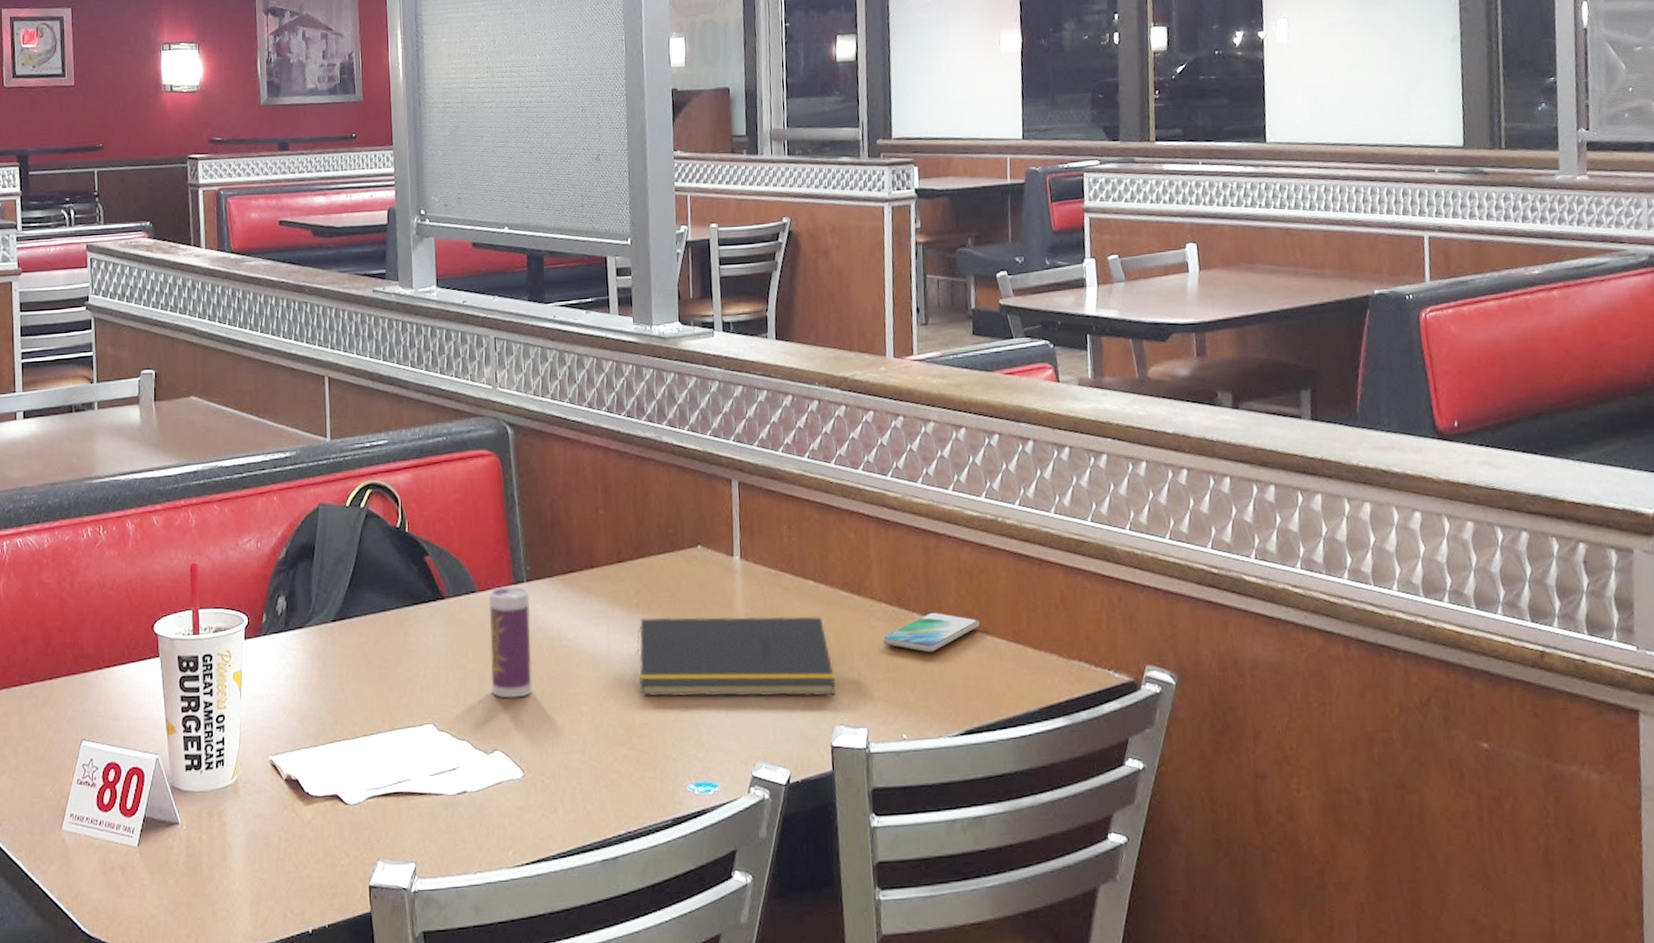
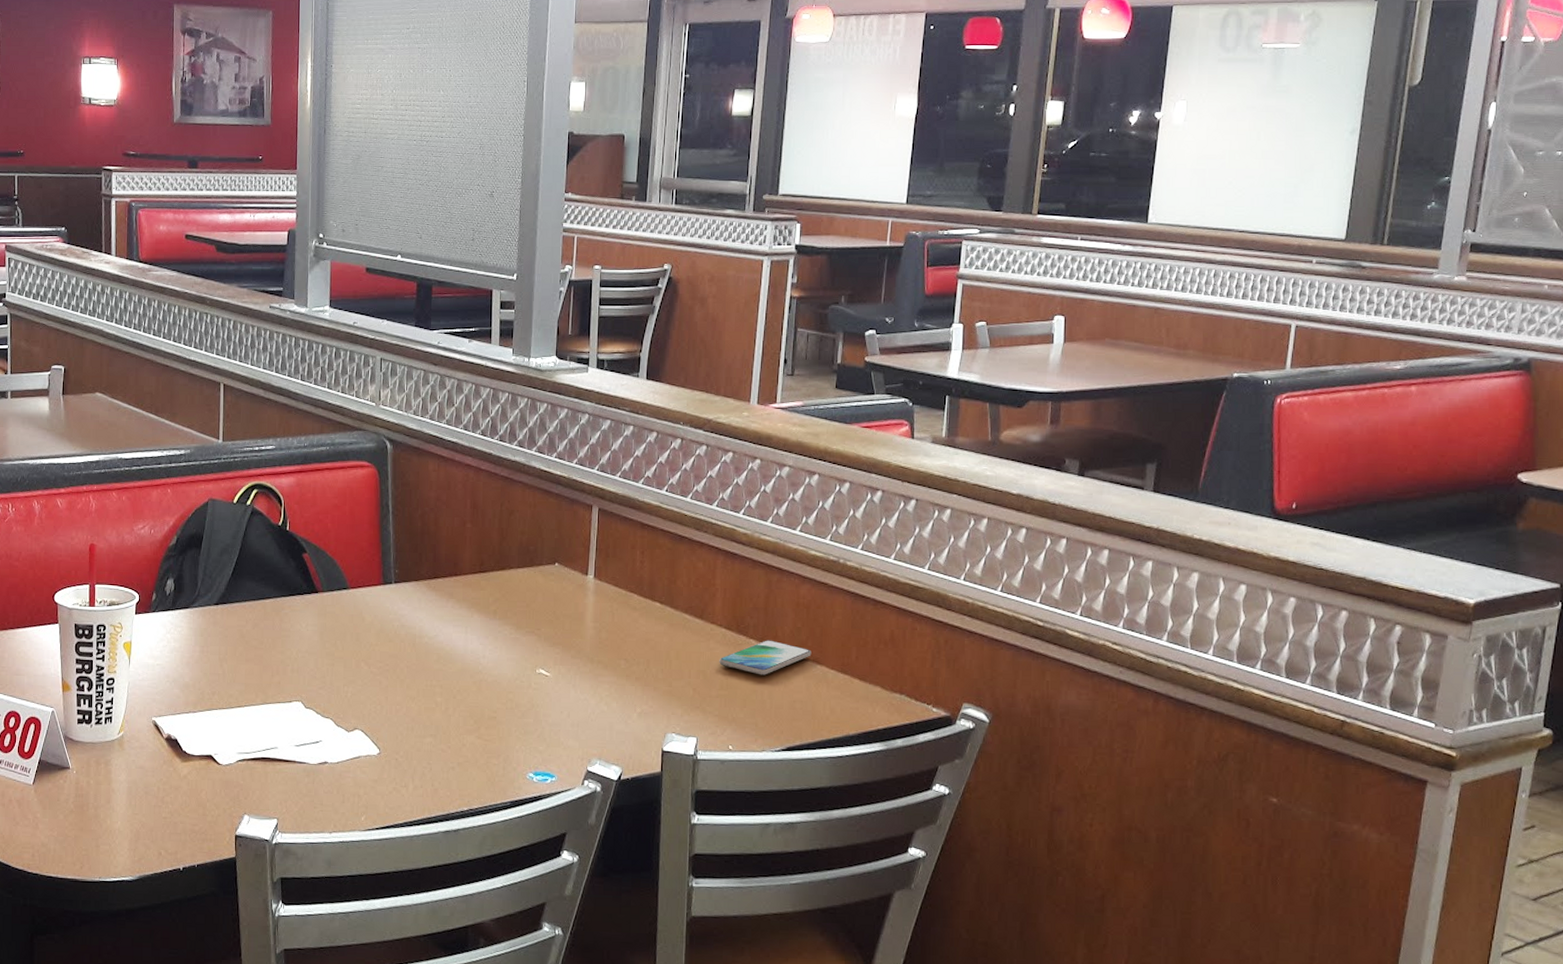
beverage can: present [488,586,532,698] -> none [356,586,397,685]
notepad: present [636,616,837,697] -> none [490,624,672,707]

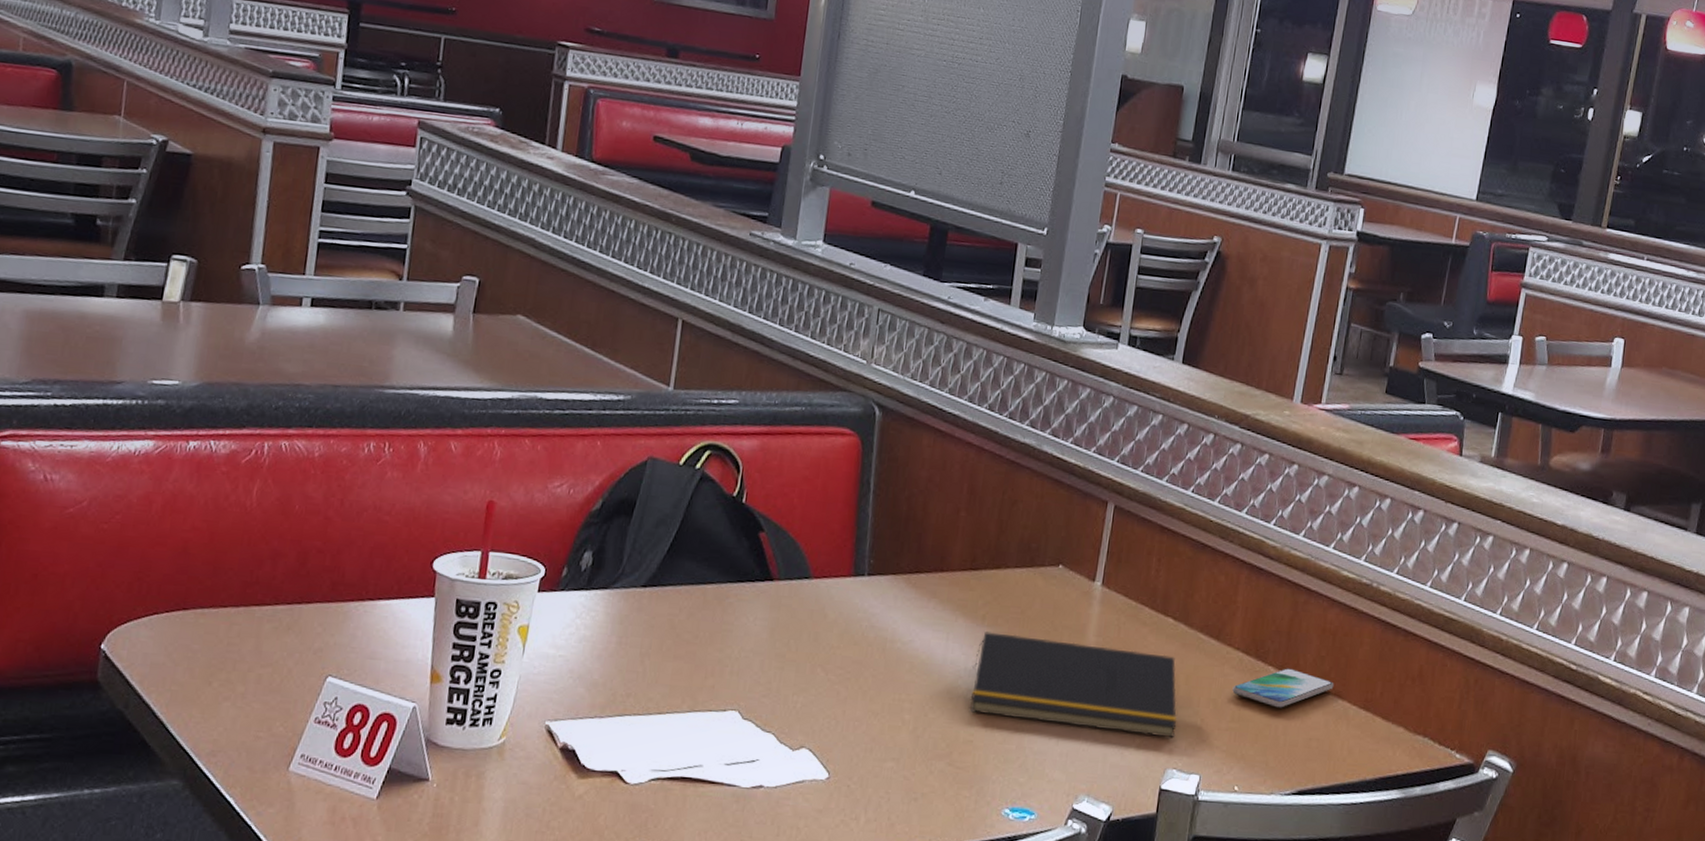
notepad: none [490,624,672,707] -> present [969,632,1177,739]

